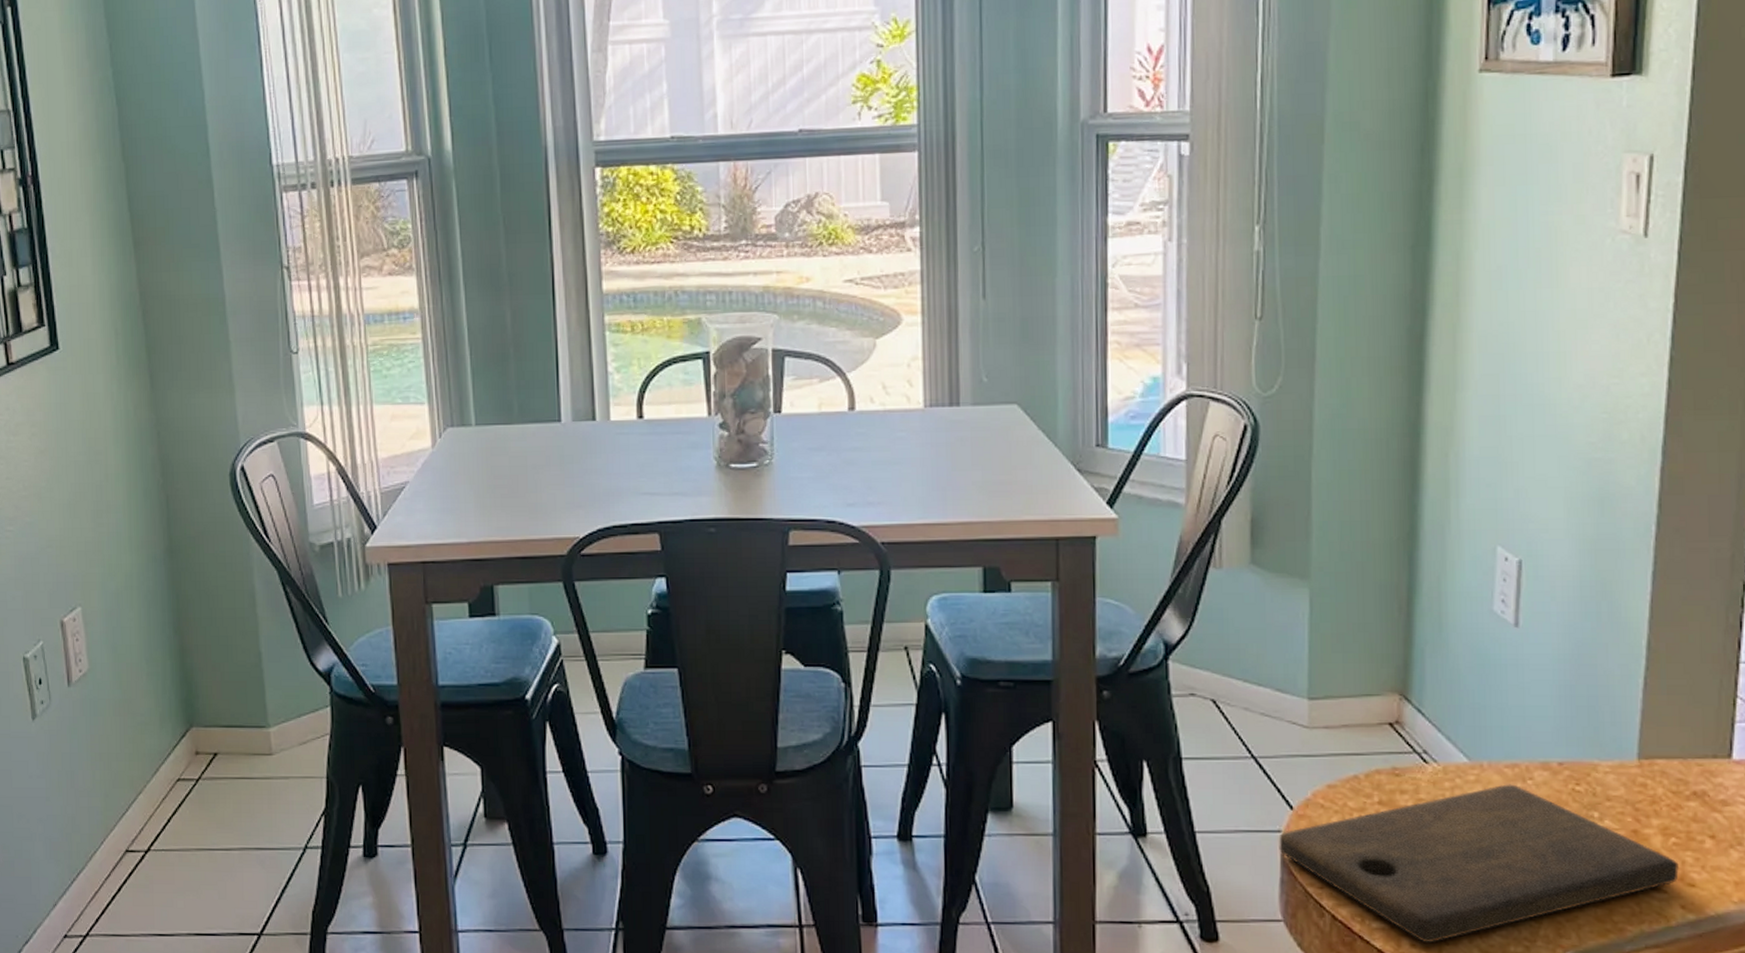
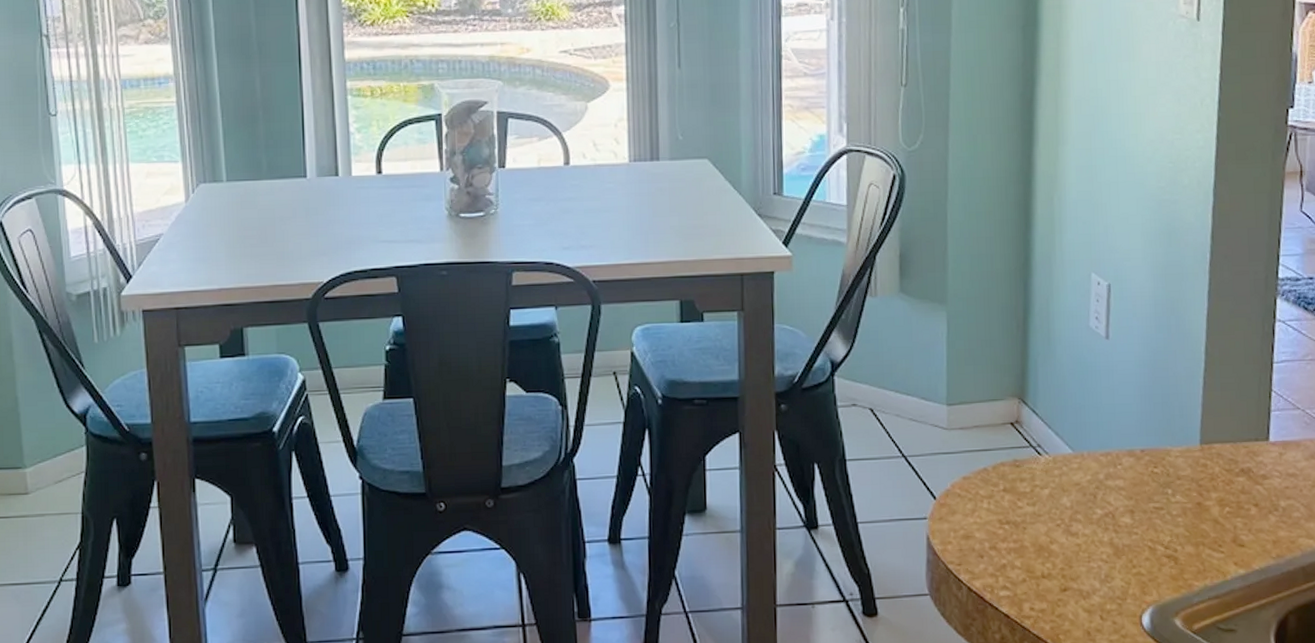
cutting board: present [1279,784,1679,944] -> none [925,469,1232,607]

